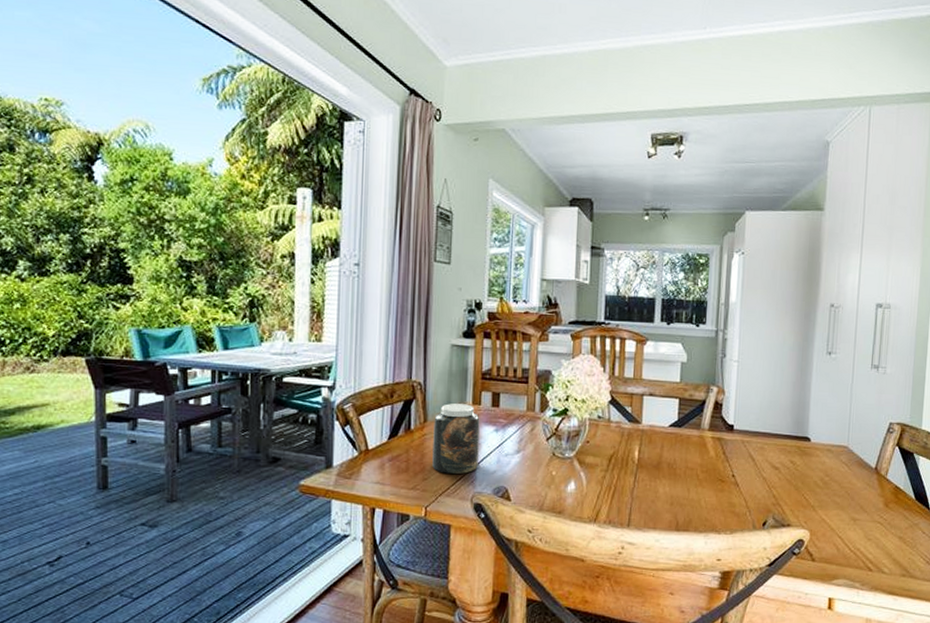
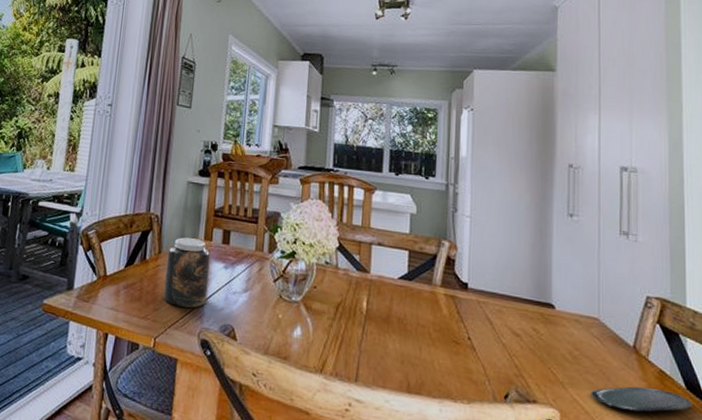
oval tray: none [837,502,919,523] -> present [591,386,692,412]

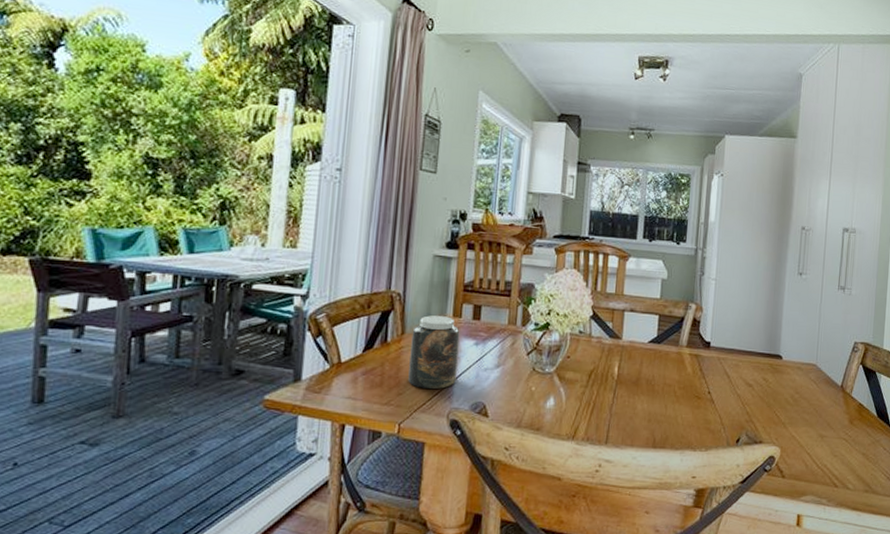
oval tray: present [591,386,692,412] -> none [805,419,881,440]

